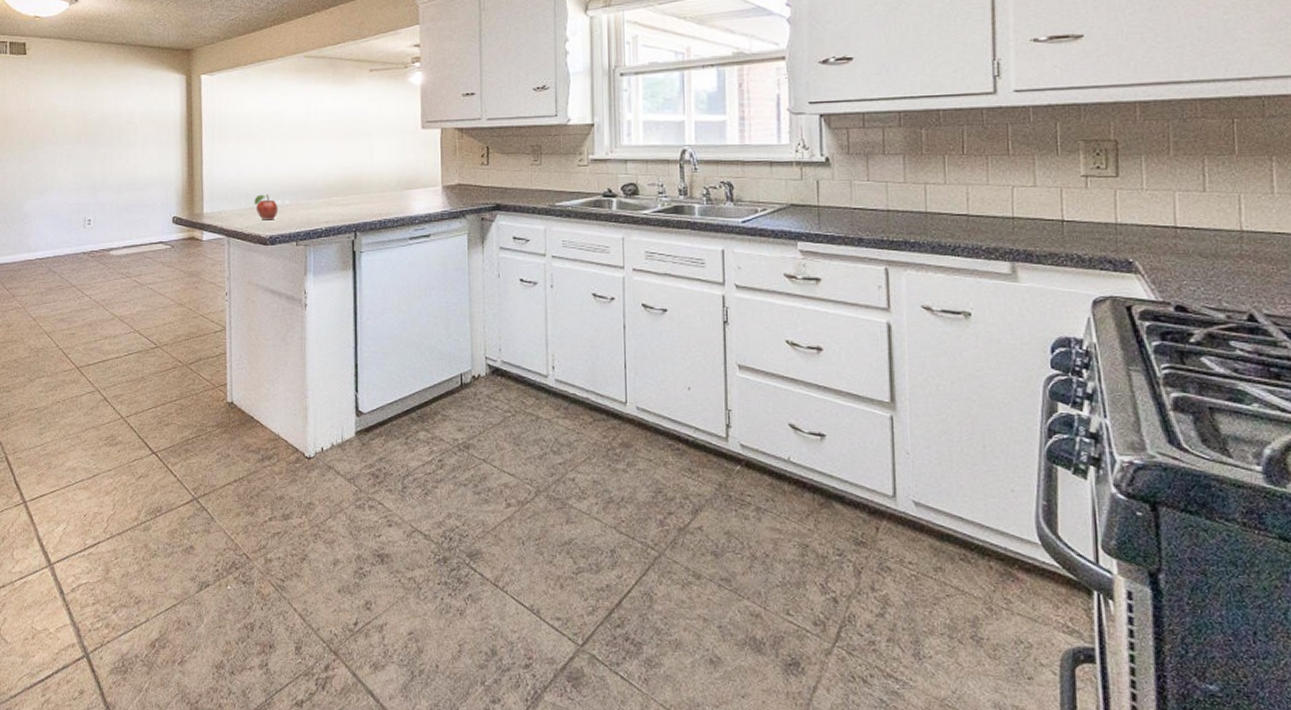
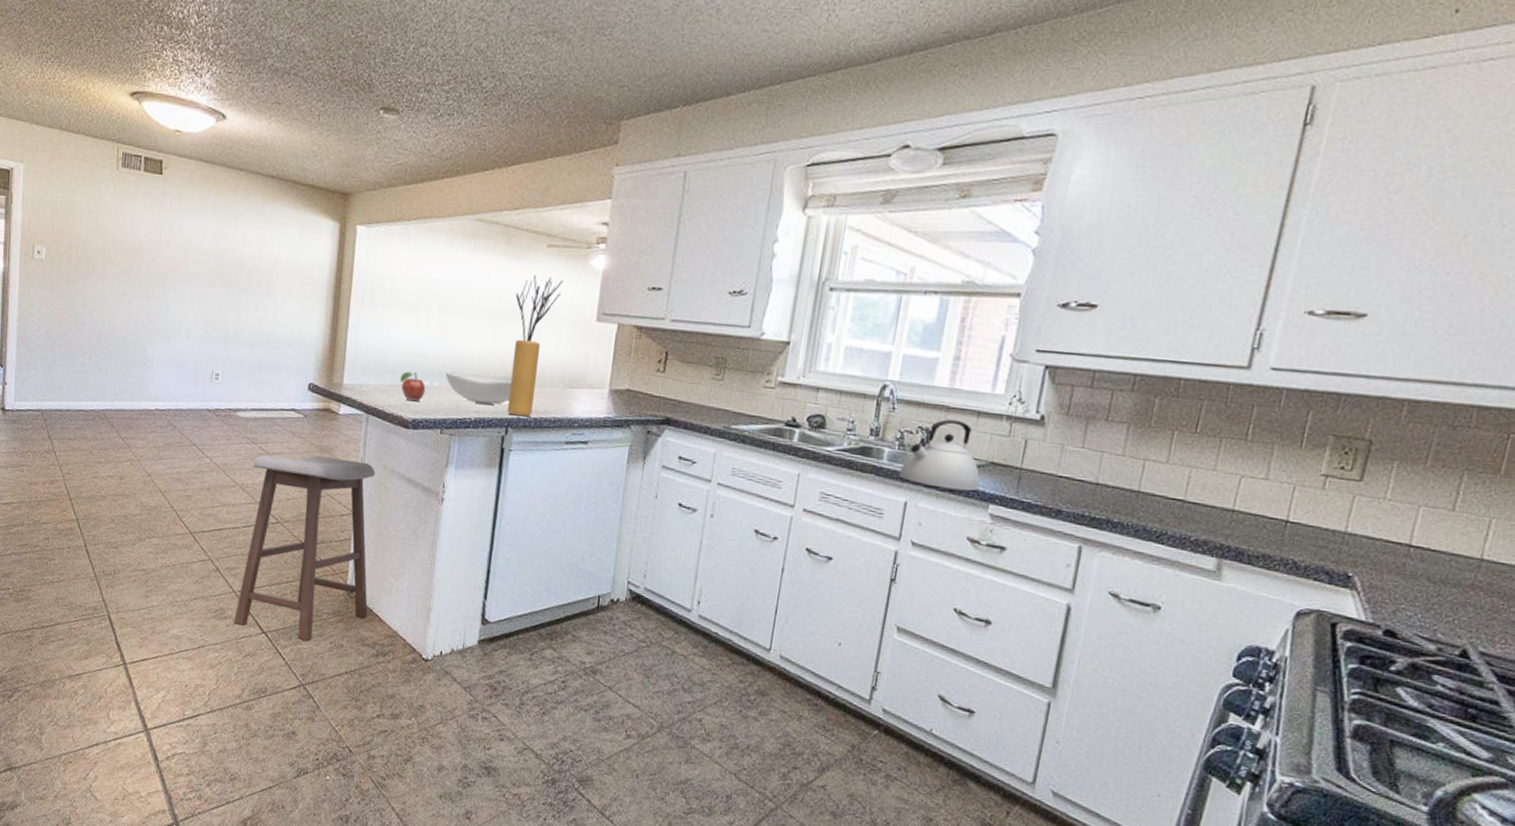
bar stool: none [125,280,250,455] -> present [234,454,375,641]
bowl: none [294,186,354,214] -> present [445,371,512,405]
vase: none [347,96,388,221] -> present [507,275,564,417]
kettle: none [711,171,785,234] -> present [898,419,980,492]

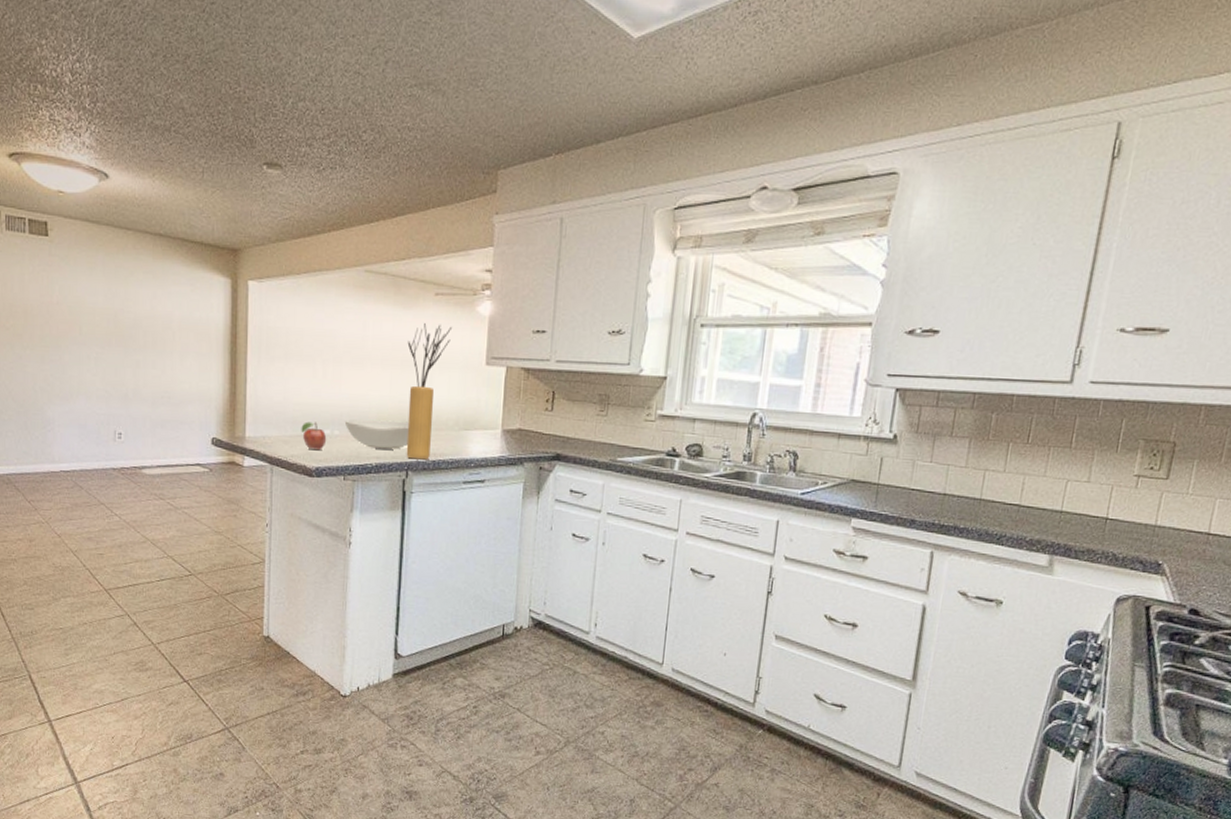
bar stool: present [234,454,375,641] -> none [155,508,285,686]
kettle: present [898,419,980,492] -> none [770,442,843,508]

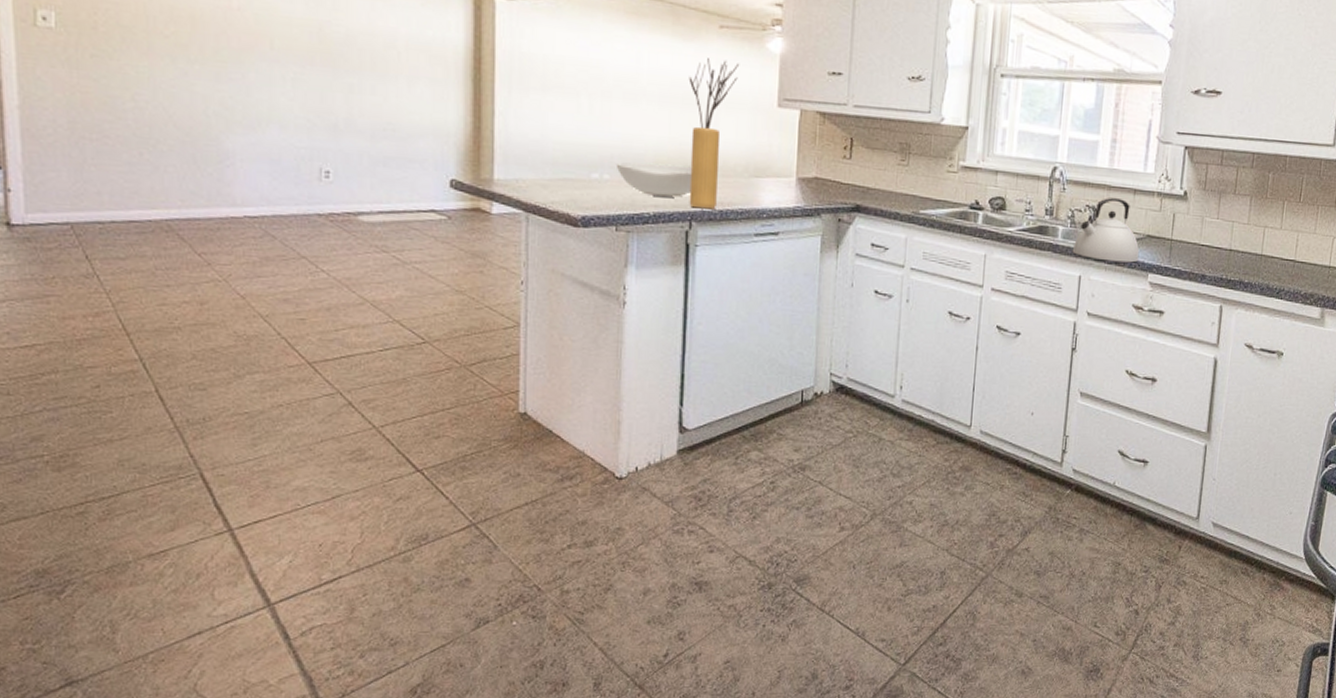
fruit: present [301,421,327,451] -> none [563,163,595,197]
kettle: none [770,442,843,508] -> present [1072,197,1140,263]

